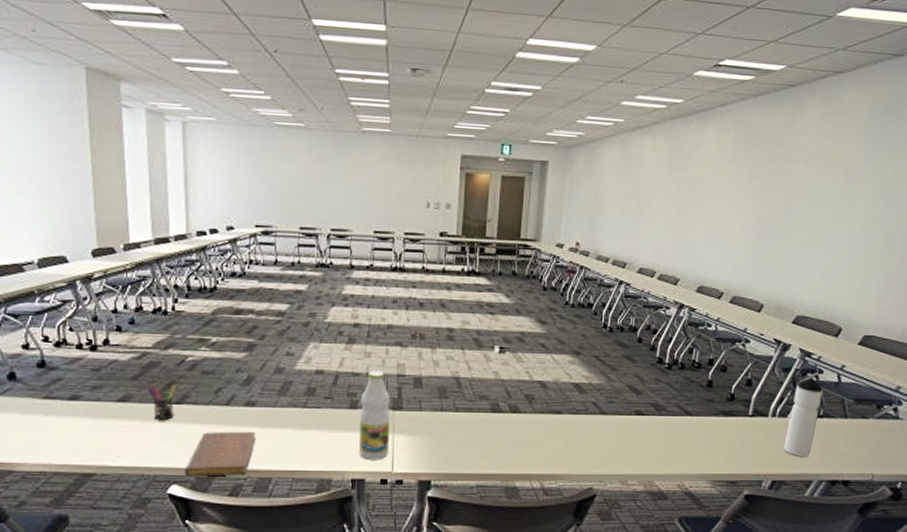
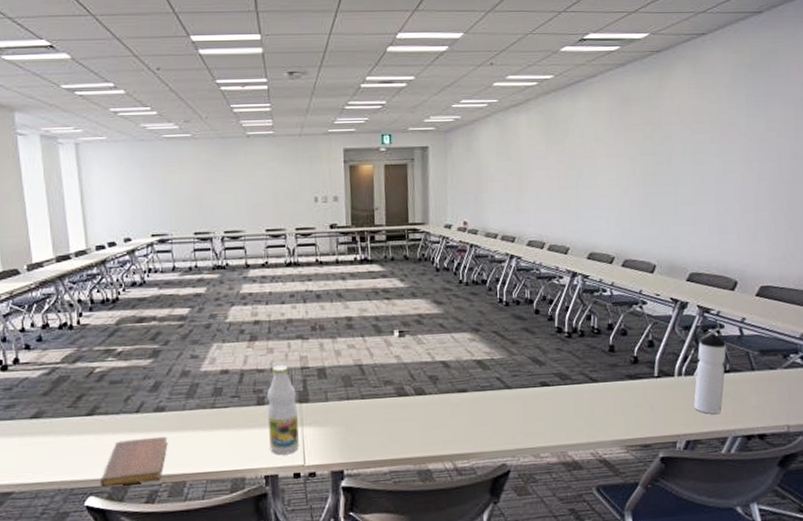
pen holder: present [147,385,176,420] -> none [58,398,86,433]

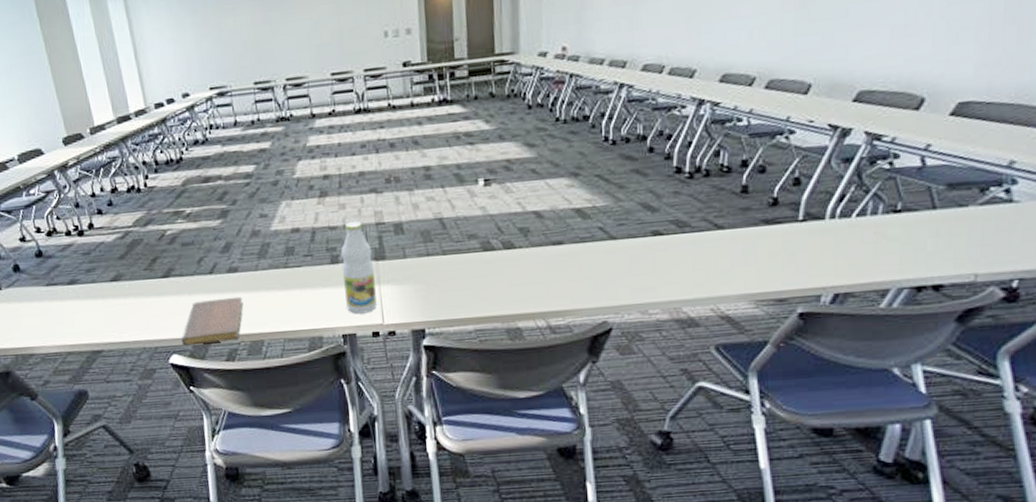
water bottle: present [694,332,727,414] -> none [849,164,901,263]

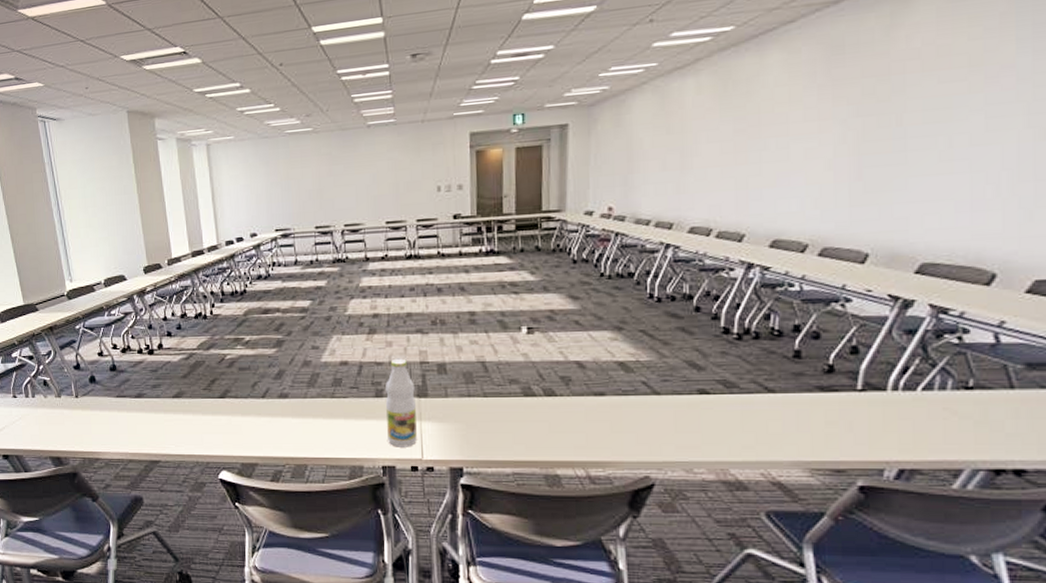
notebook: present [181,296,244,346] -> none [231,421,291,464]

